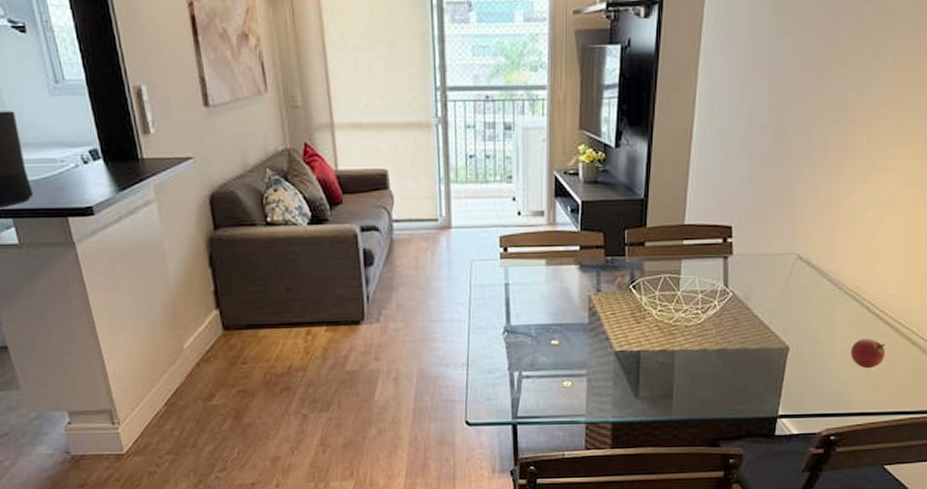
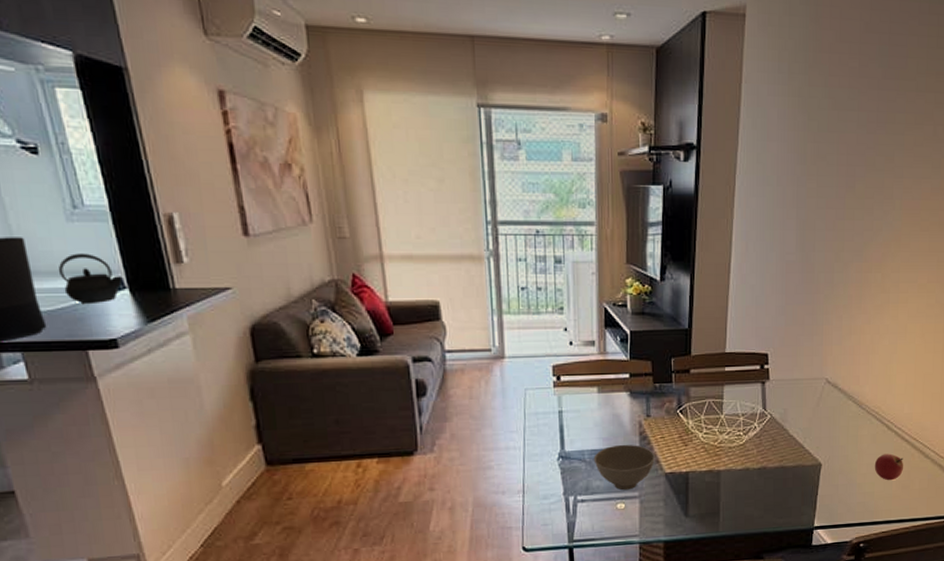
kettle: none [42,126,98,174] -> present [58,253,123,305]
bowl: none [540,319,606,368] -> present [593,444,656,491]

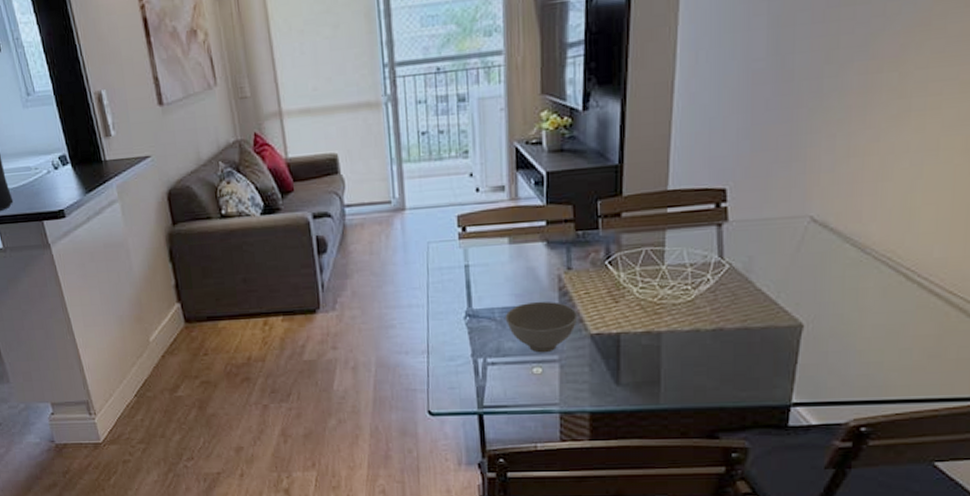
kettle: present [58,253,123,305] -> none [19,135,66,181]
fruit: present [874,453,903,481] -> none [884,311,931,348]

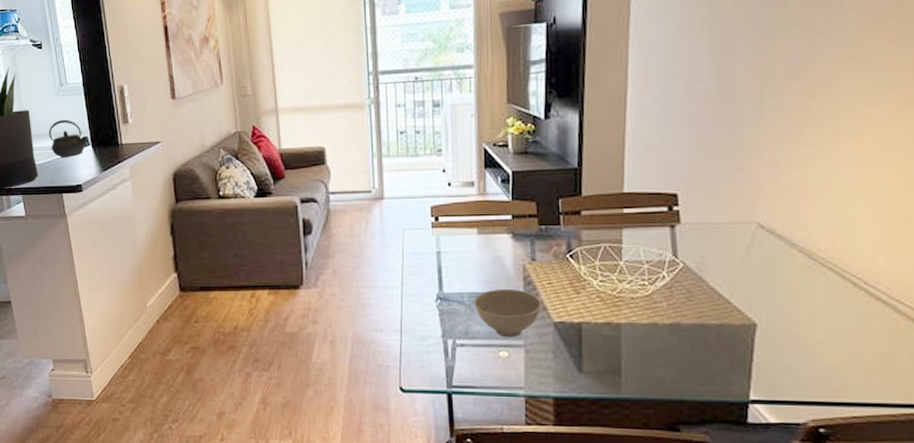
kettle: none [19,135,66,181] -> present [48,119,88,159]

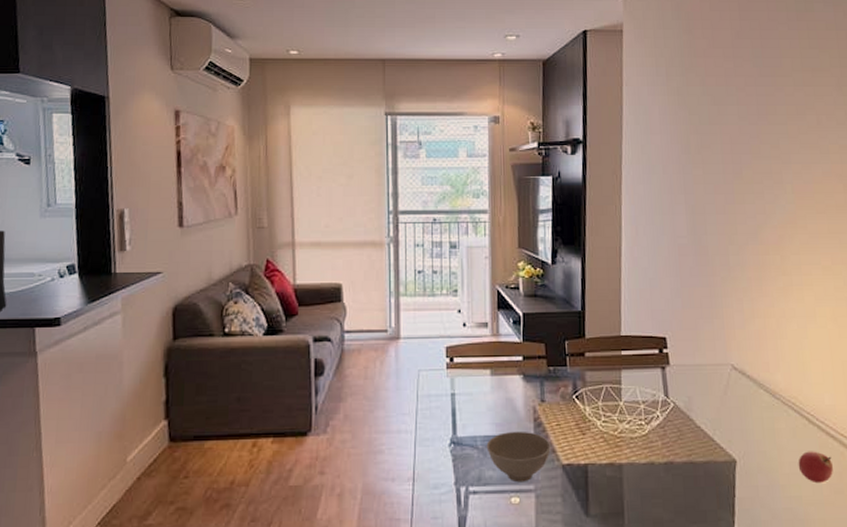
kettle: present [48,119,88,159] -> none [25,243,75,287]
fruit: none [835,317,881,352] -> present [798,451,833,484]

